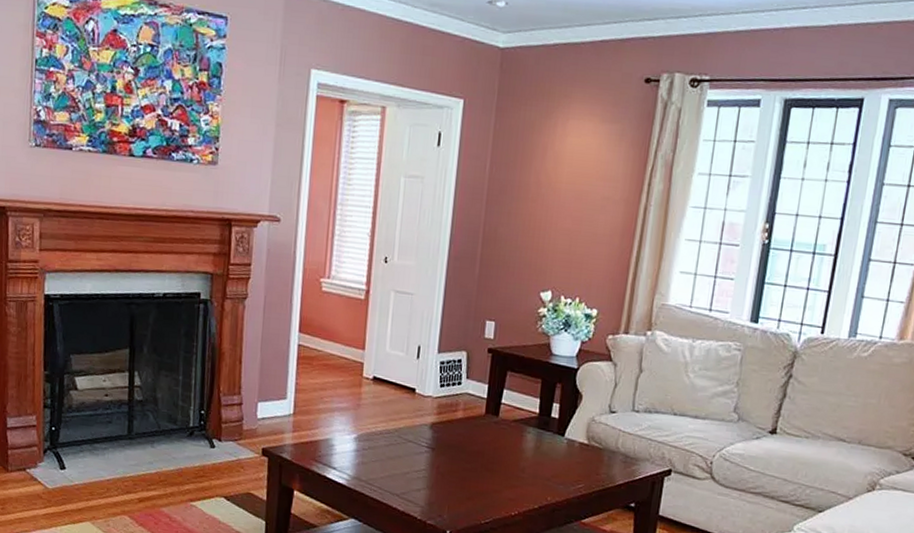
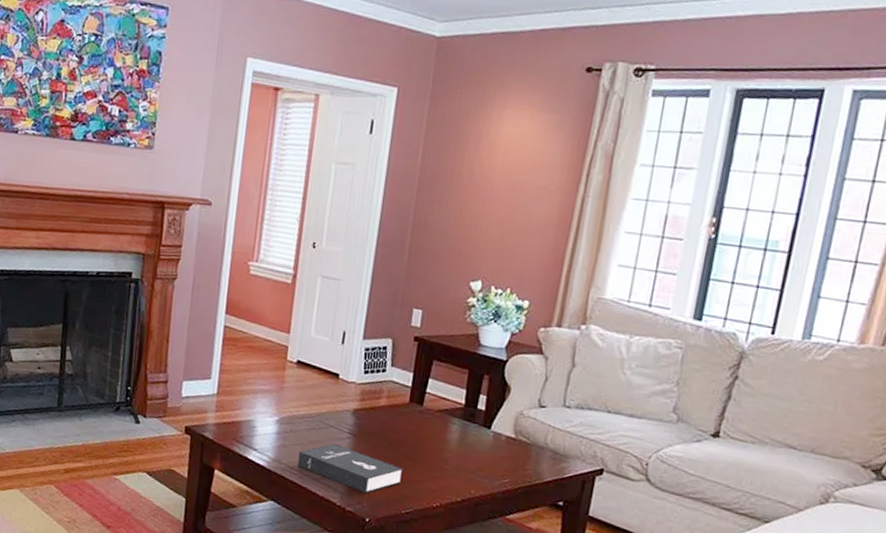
booklet: none [376,458,482,506] -> present [297,444,404,493]

